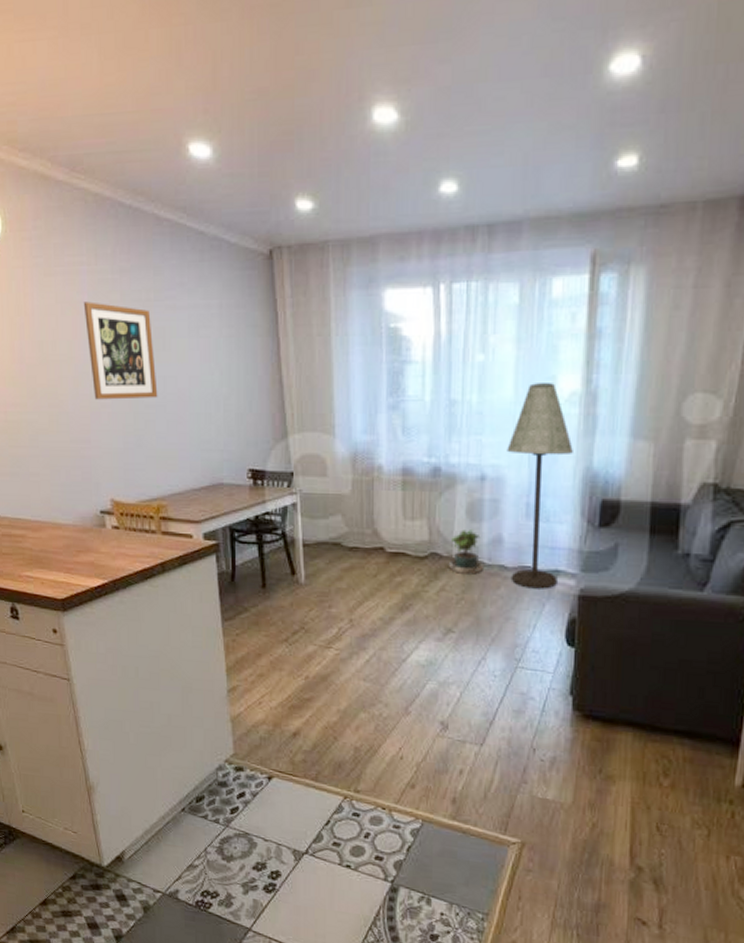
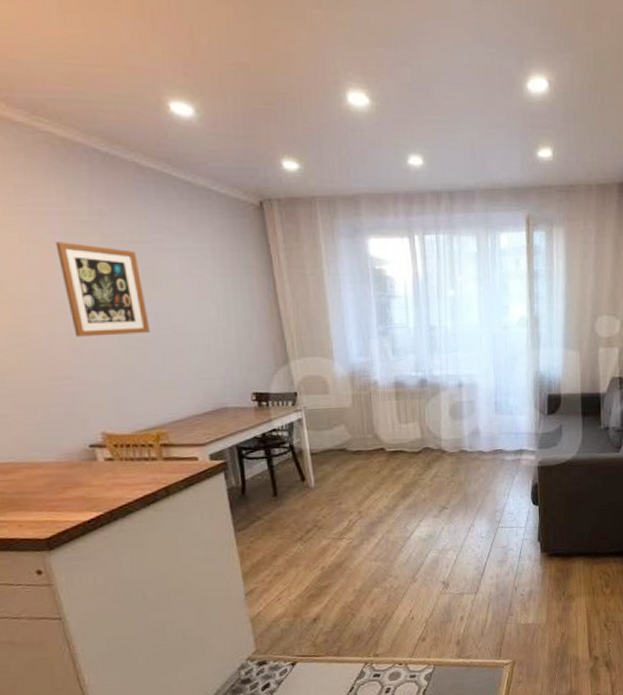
potted plant: present [448,529,485,575] -> none [438,426,467,462]
floor lamp: present [507,383,573,589] -> none [477,311,525,466]

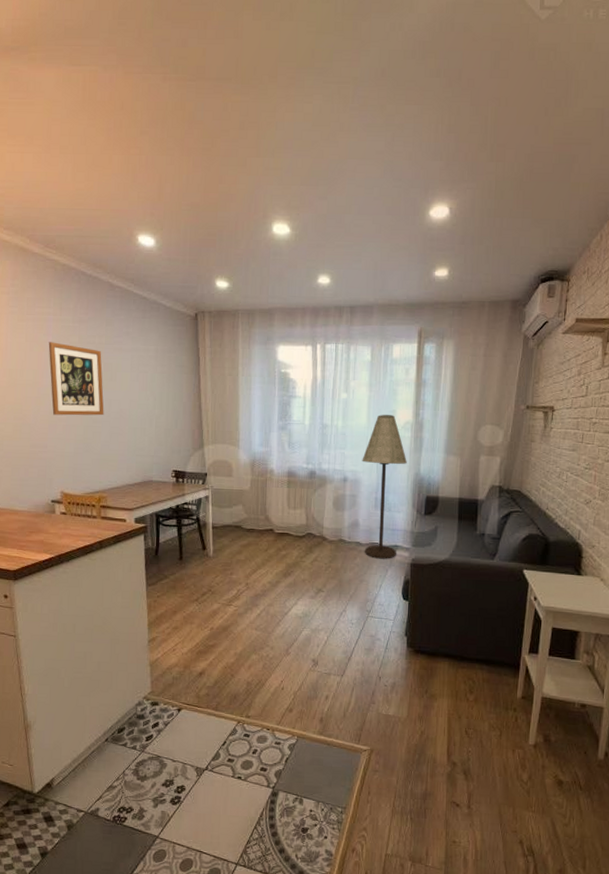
floor lamp: none [477,311,525,466] -> present [362,415,407,559]

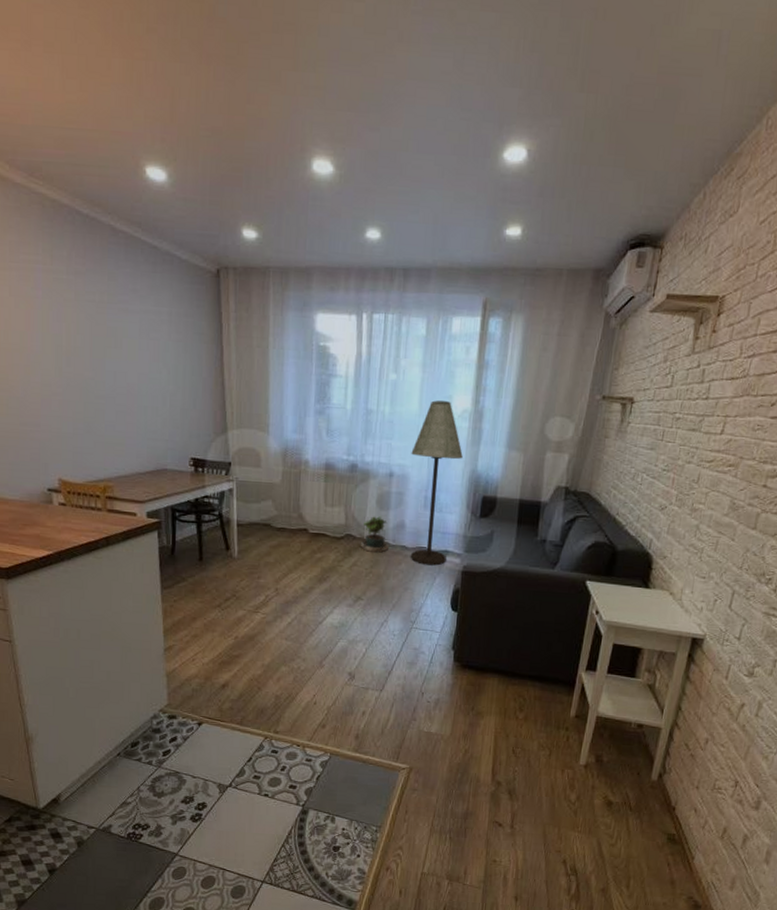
wall art: present [48,342,104,416] -> none [37,297,108,391]
potted plant: none [319,516,346,549] -> present [359,516,390,553]

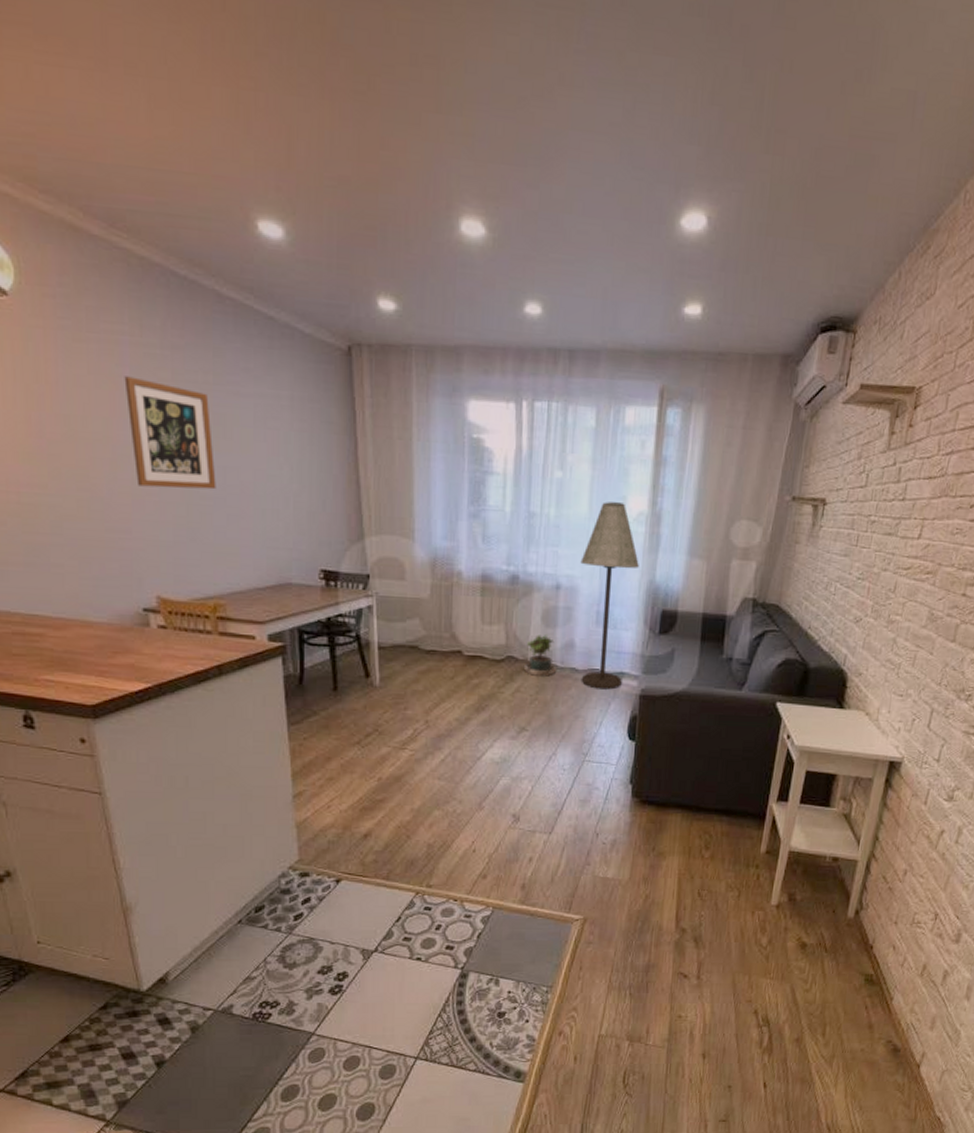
wall art: none [37,297,108,391] -> present [124,376,216,490]

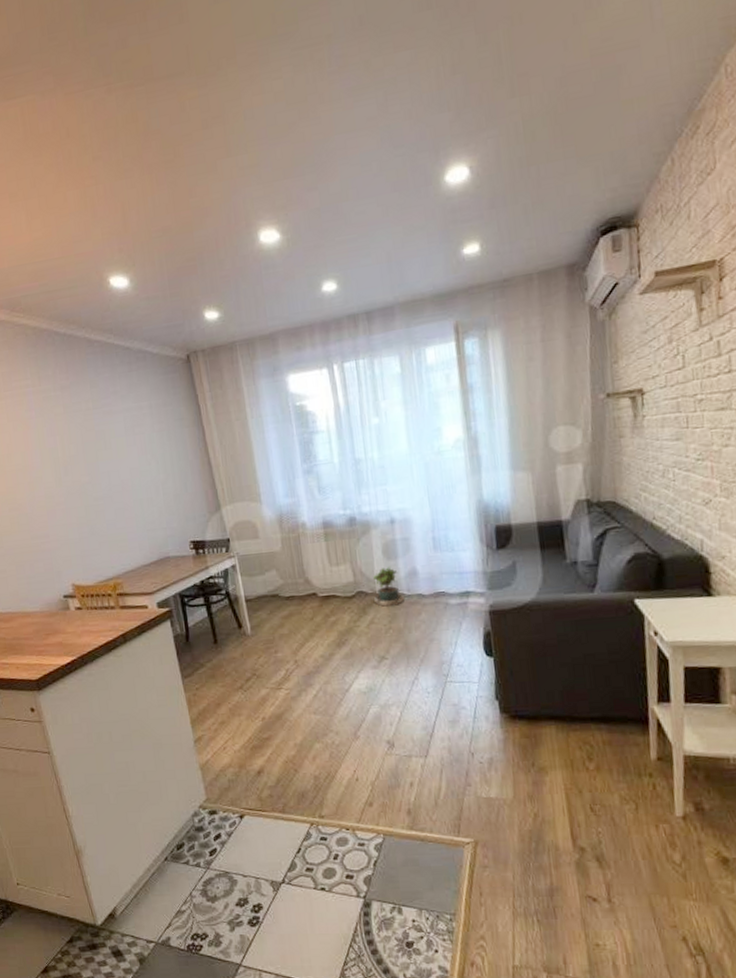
wall art: present [124,376,216,490] -> none [32,417,105,499]
floor lamp: present [580,502,639,690] -> none [409,434,469,611]

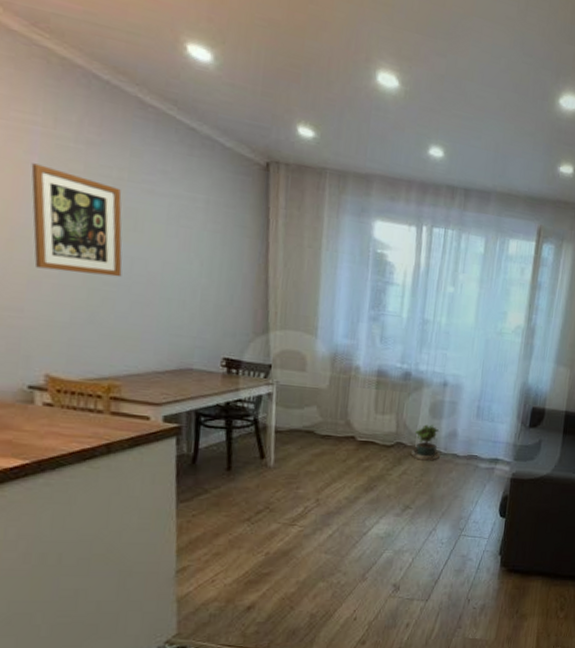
wall art: none [32,417,105,499] -> present [31,163,122,277]

